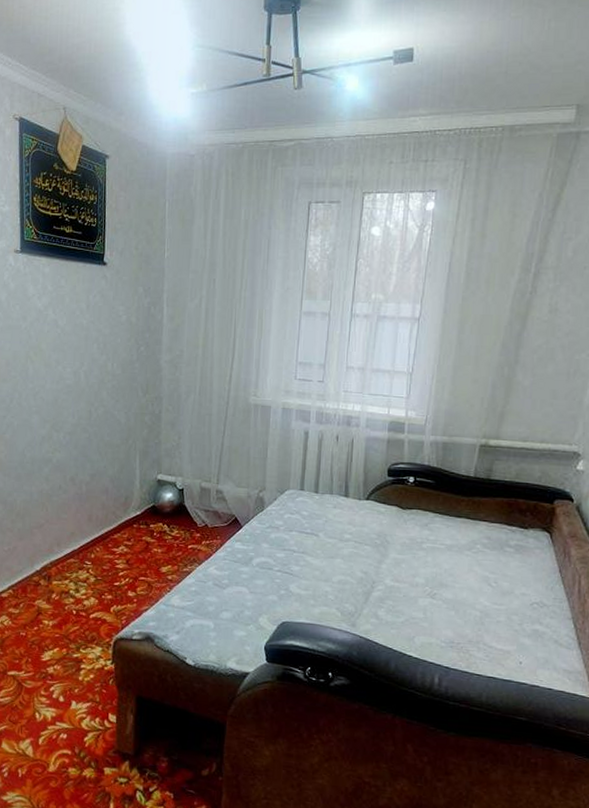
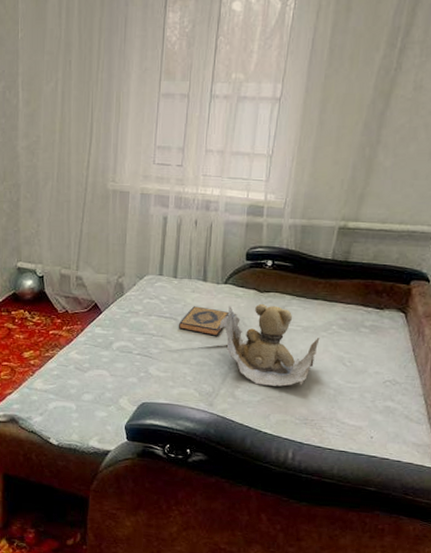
hardback book: none [319,522,372,555] -> present [178,306,230,337]
teddy bear: none [362,521,464,608] -> present [220,304,320,387]

